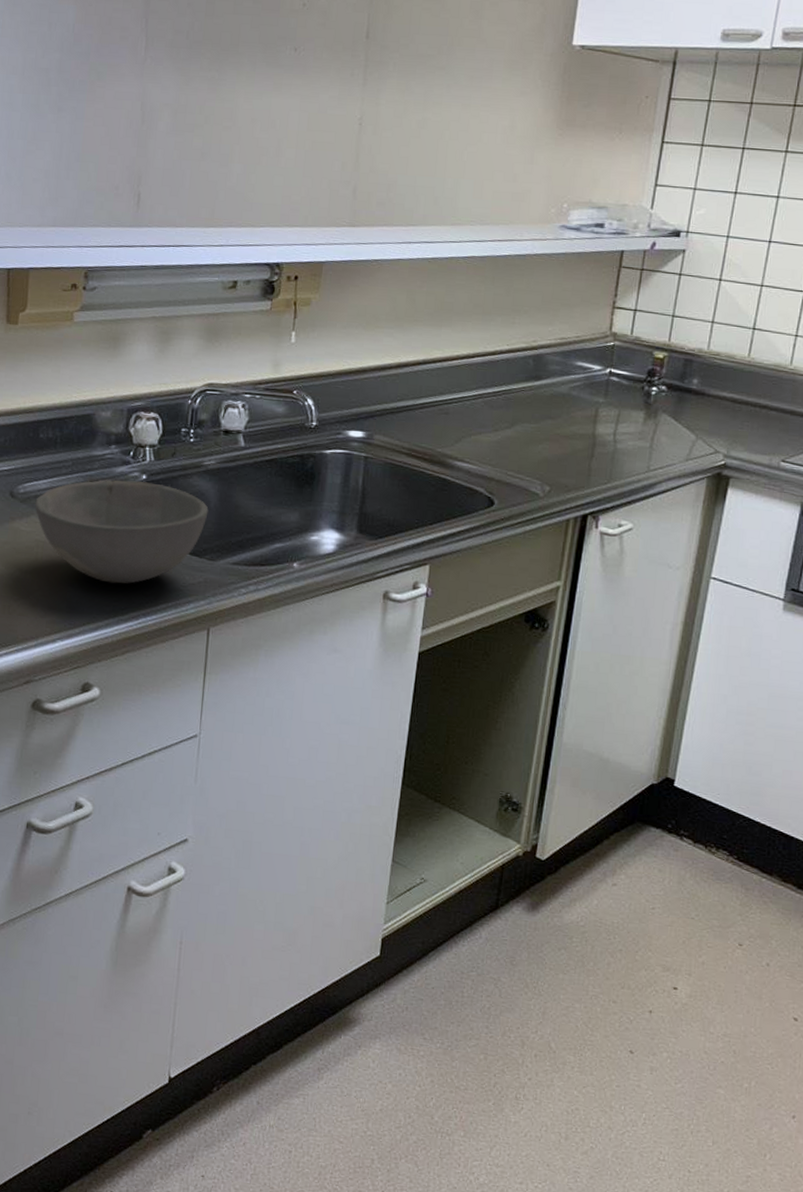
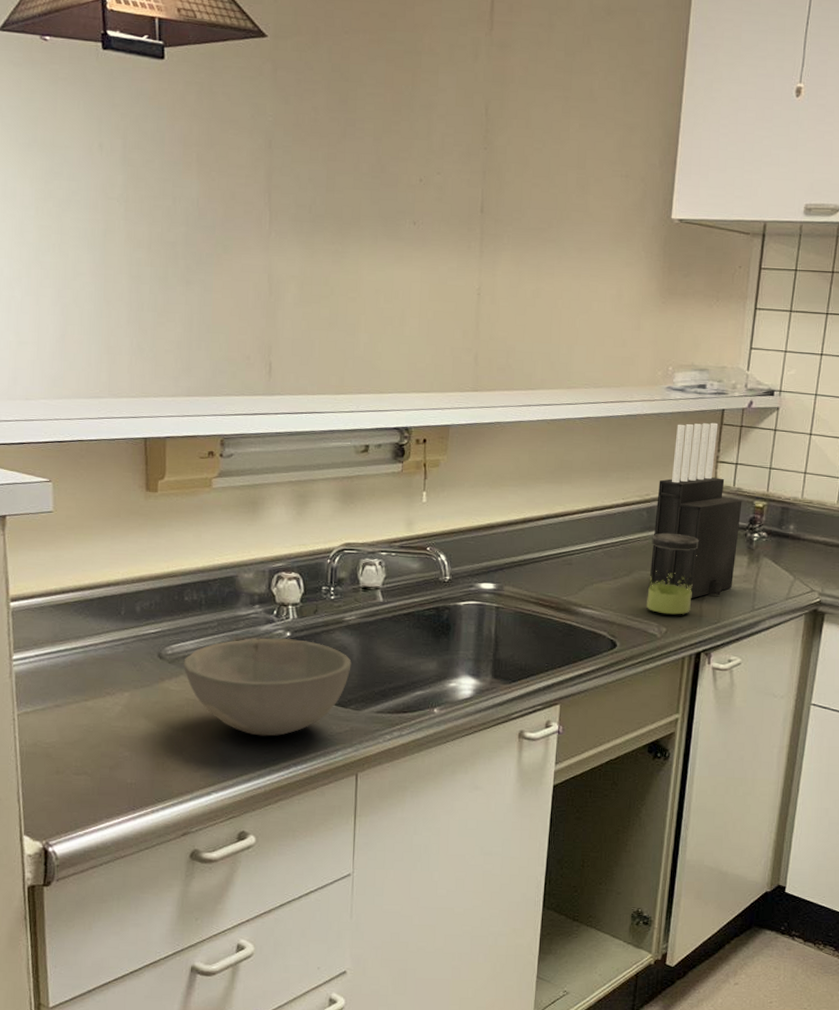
jar: none [529,383,590,473] -> present [646,533,699,615]
knife block: none [532,264,640,456] -> present [648,422,742,599]

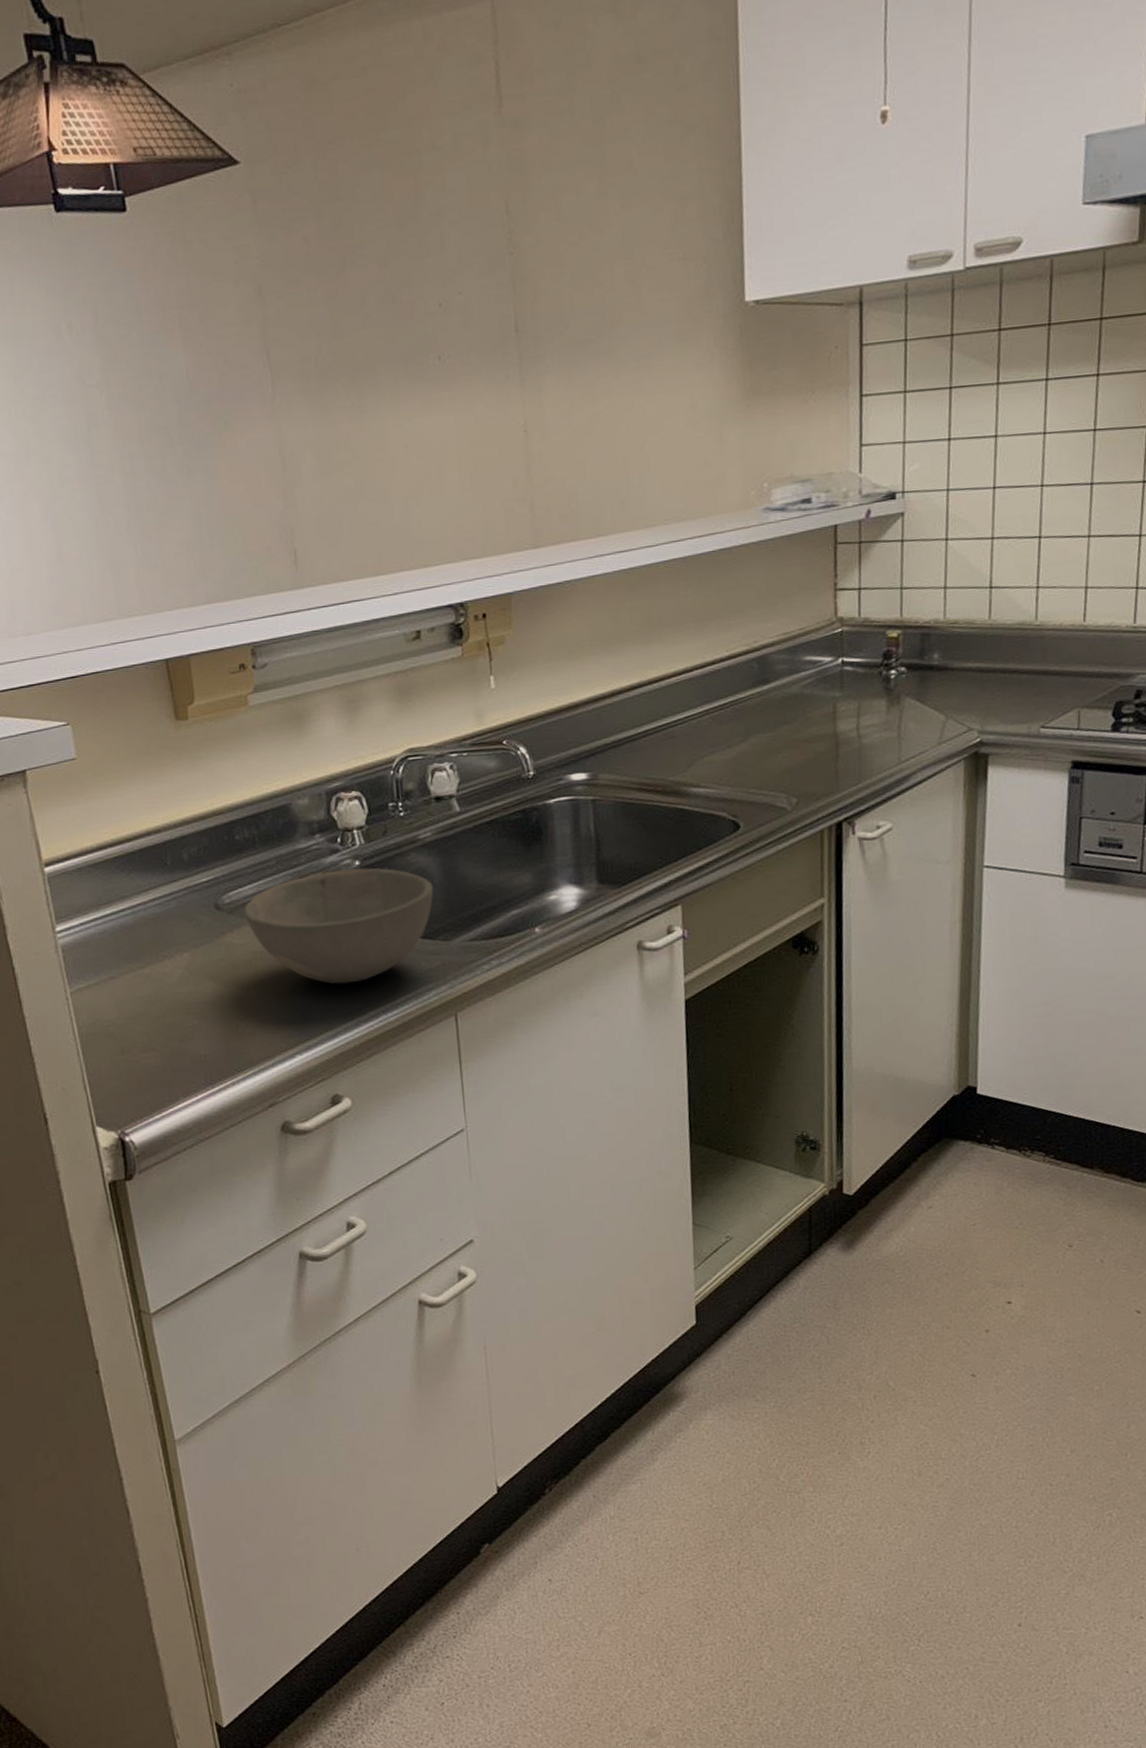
jar: present [646,533,699,615] -> none [767,683,825,782]
knife block: present [648,422,742,599] -> none [767,542,872,759]

